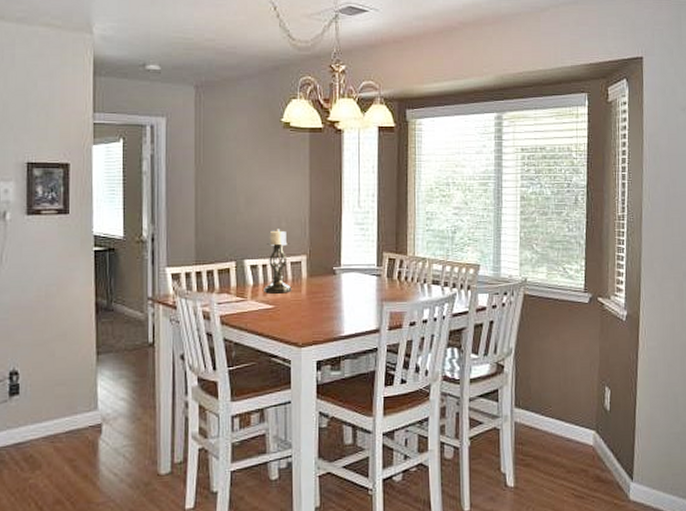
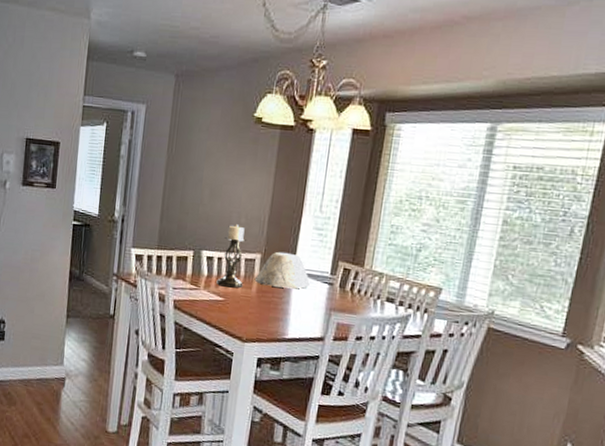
bowl: none [304,250,360,287] -> present [255,251,311,289]

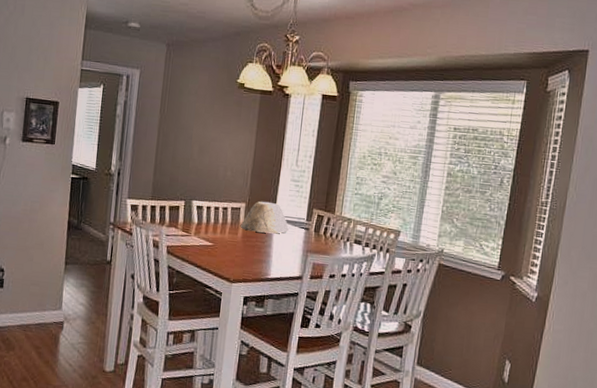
candle holder: present [216,224,246,288] -> none [206,177,232,234]

